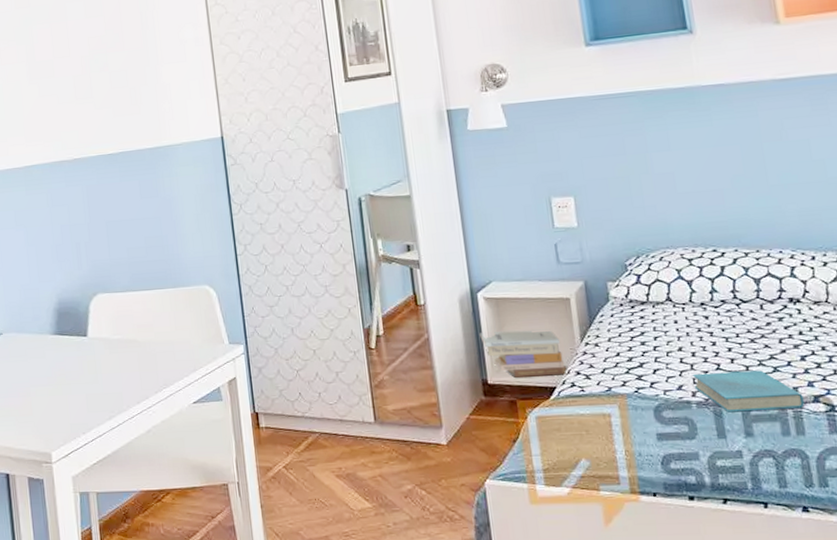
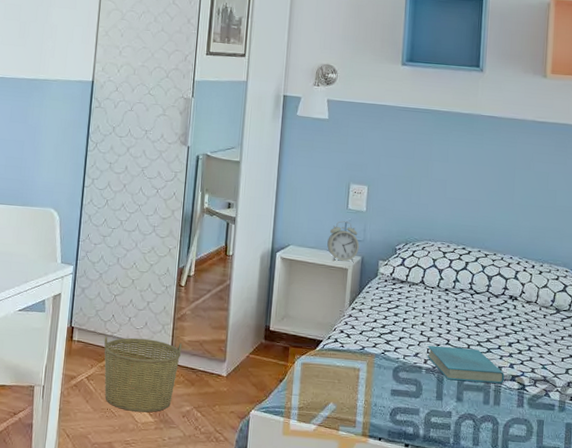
basket: none [295,414,388,498] -> present [104,336,182,413]
books: present [479,329,568,378] -> none [271,286,334,332]
alarm clock: none [537,242,579,292] -> present [327,221,360,262]

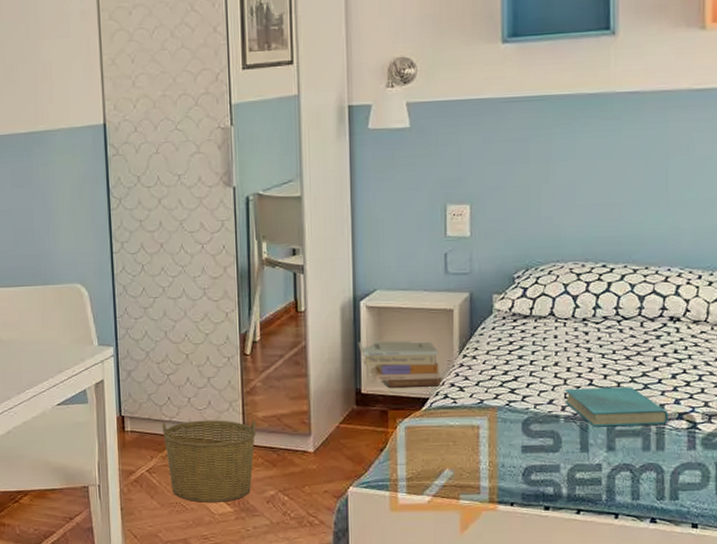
books: none [271,286,334,332] -> present [358,340,442,388]
alarm clock: present [327,221,360,262] -> none [424,252,466,303]

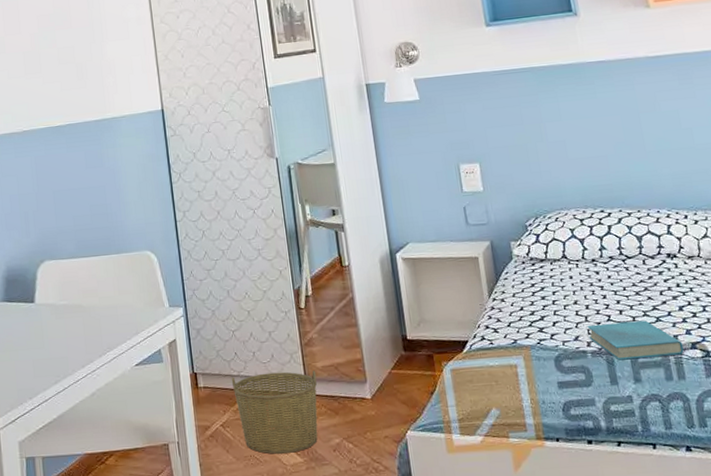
books: present [358,340,442,388] -> none [399,286,478,333]

